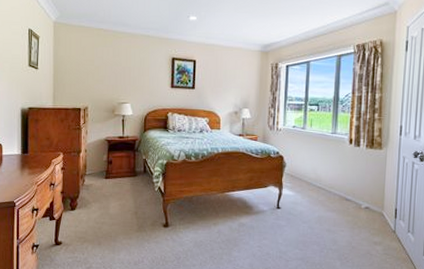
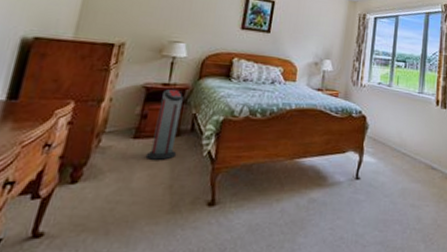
air purifier: none [115,141,137,194] -> present [145,89,183,160]

